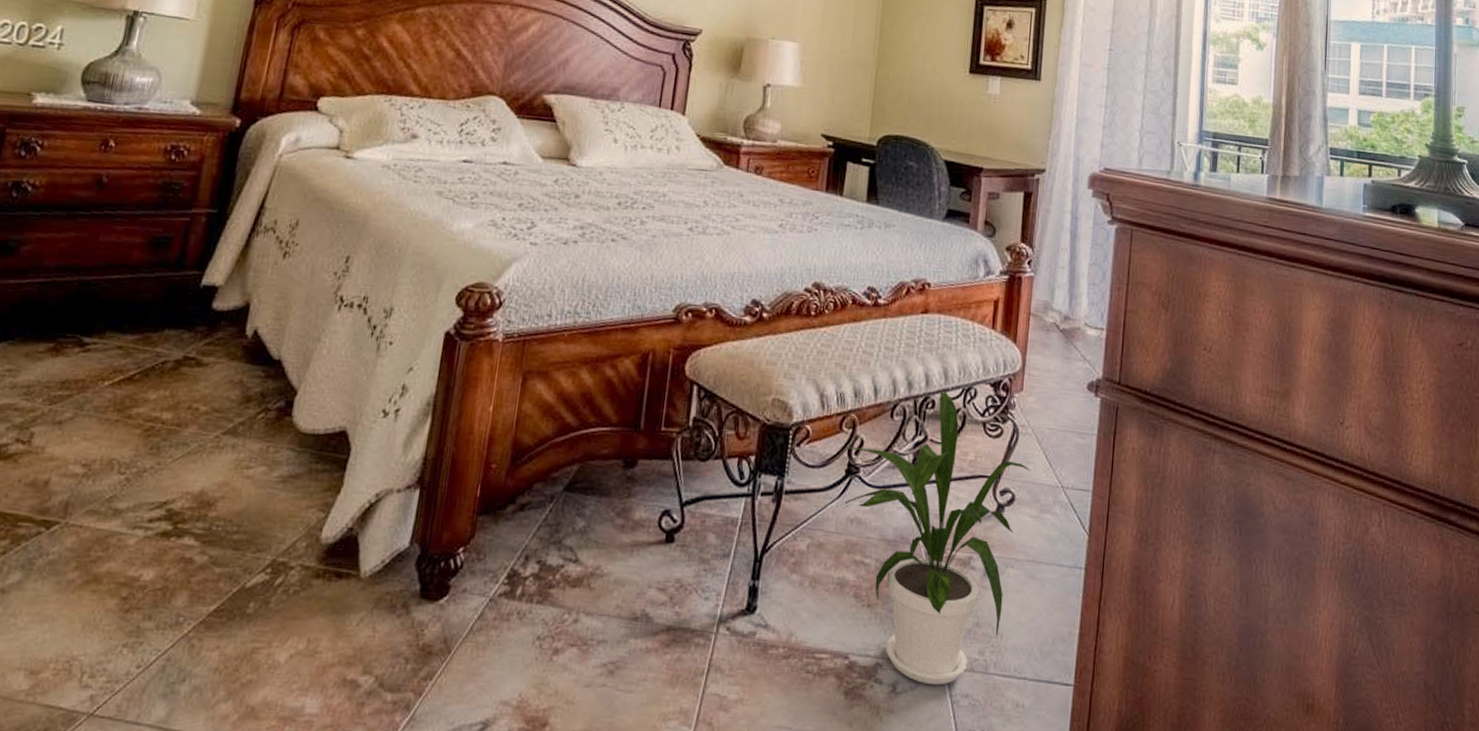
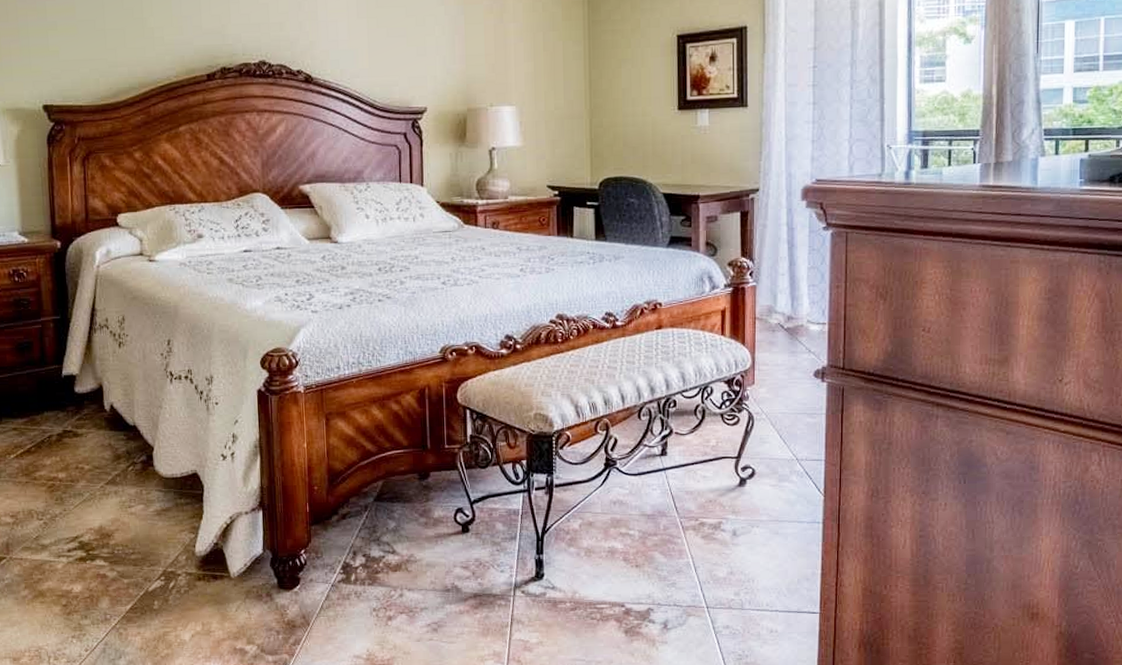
house plant: present [844,390,1030,686] -> none [603,391,767,621]

